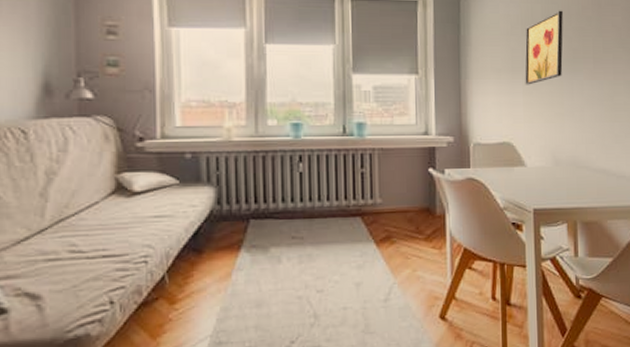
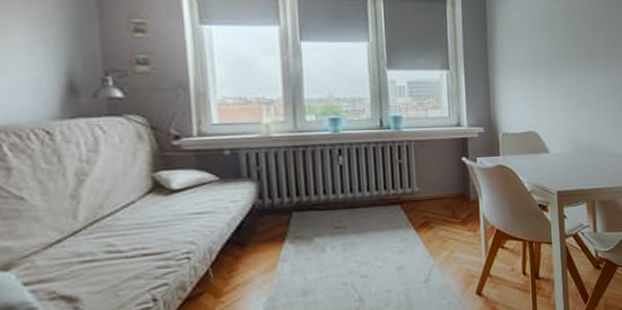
wall art: present [524,10,563,85] -> none [545,10,580,79]

